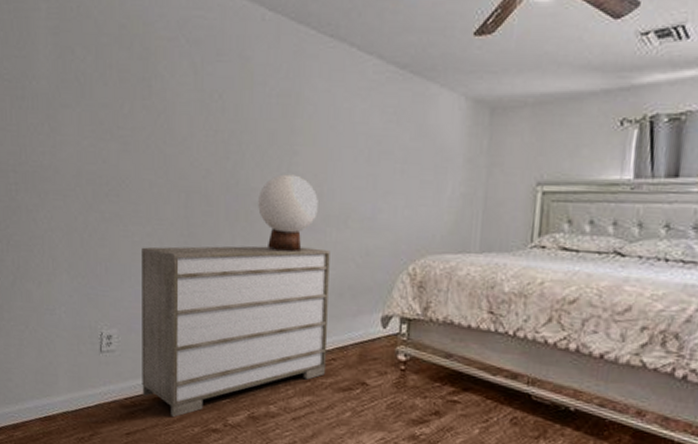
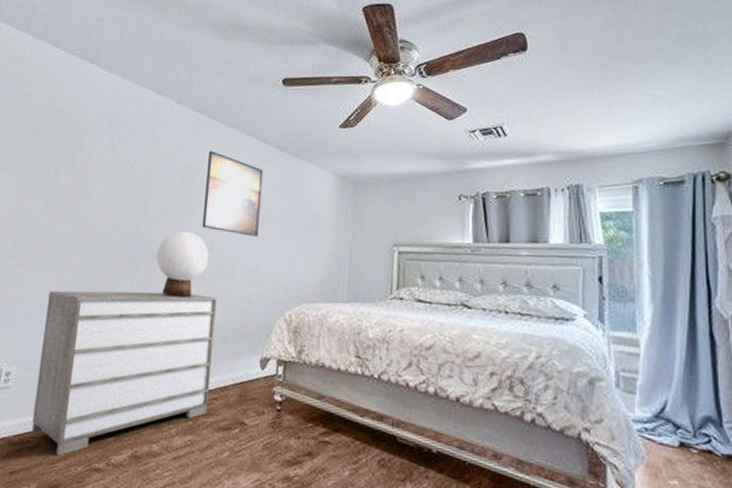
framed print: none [308,71,379,179] -> present [202,150,264,237]

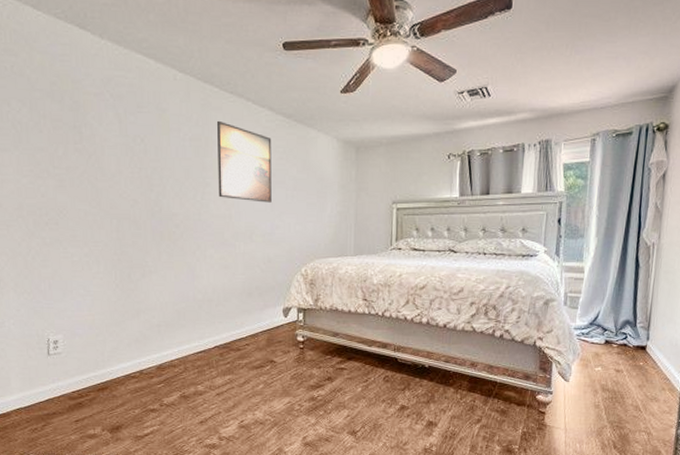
dresser: present [31,290,217,456] -> none [80,258,242,404]
table lamp: present [156,231,209,299] -> none [179,201,228,263]

